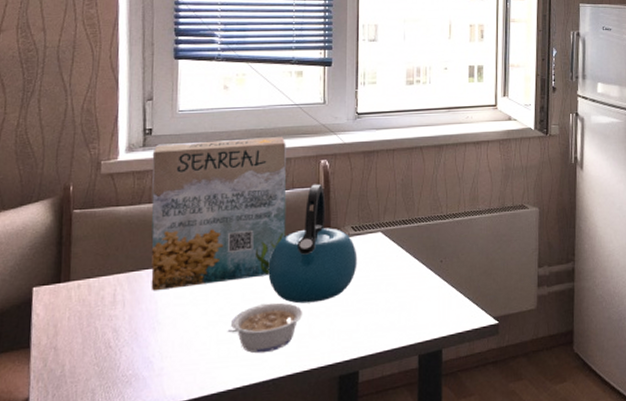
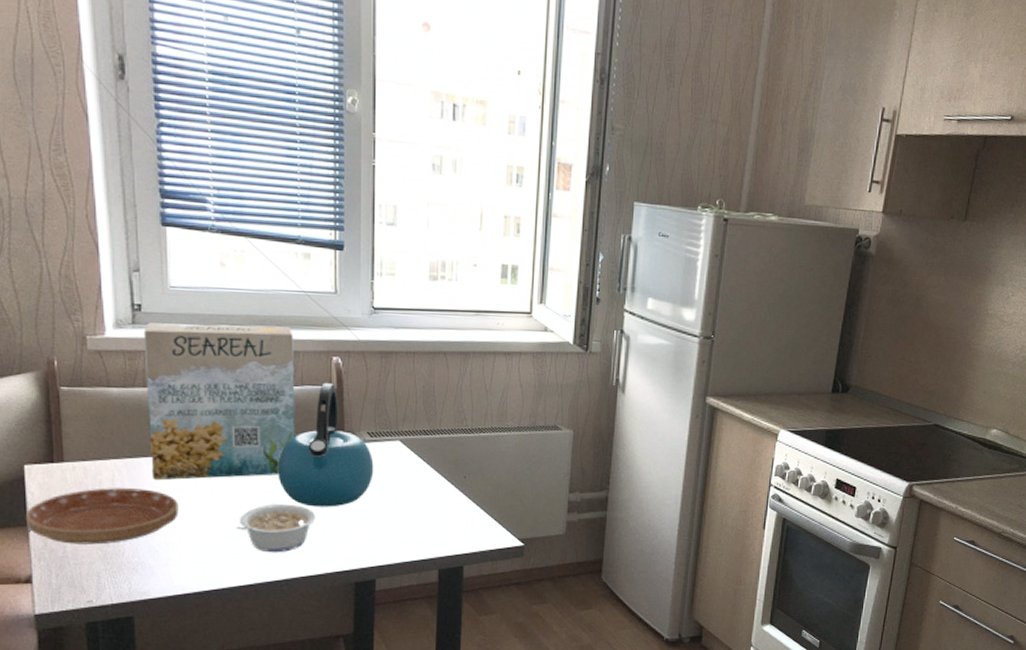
saucer: none [28,300,174,363] -> present [25,488,179,545]

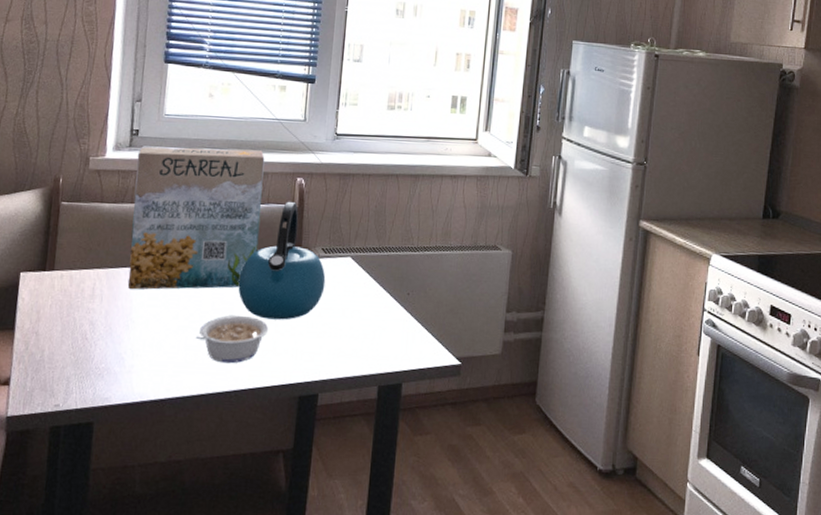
saucer: present [25,488,179,545] -> none [13,295,148,350]

